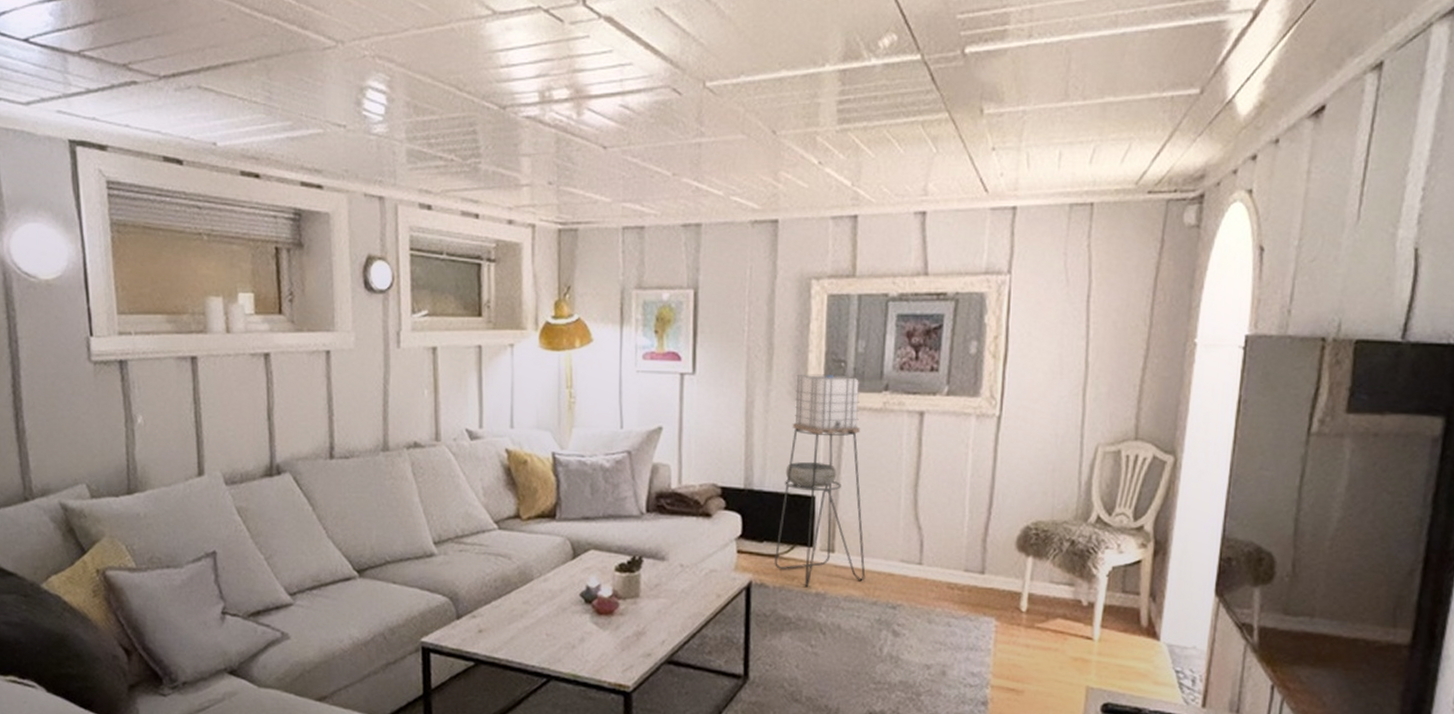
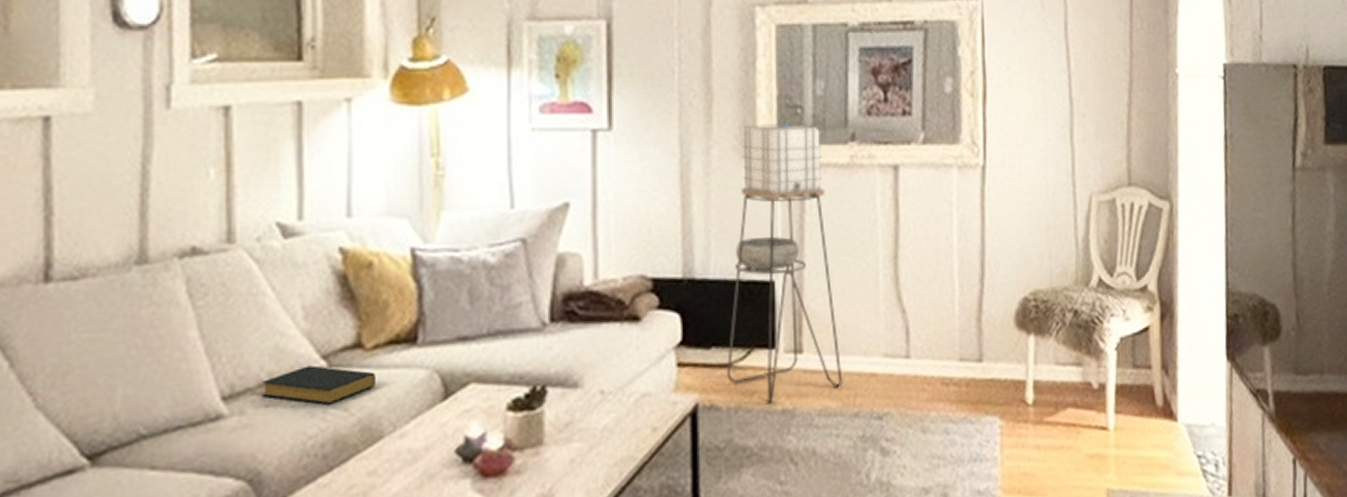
hardback book: none [458,527,528,554] -> present [262,365,375,405]

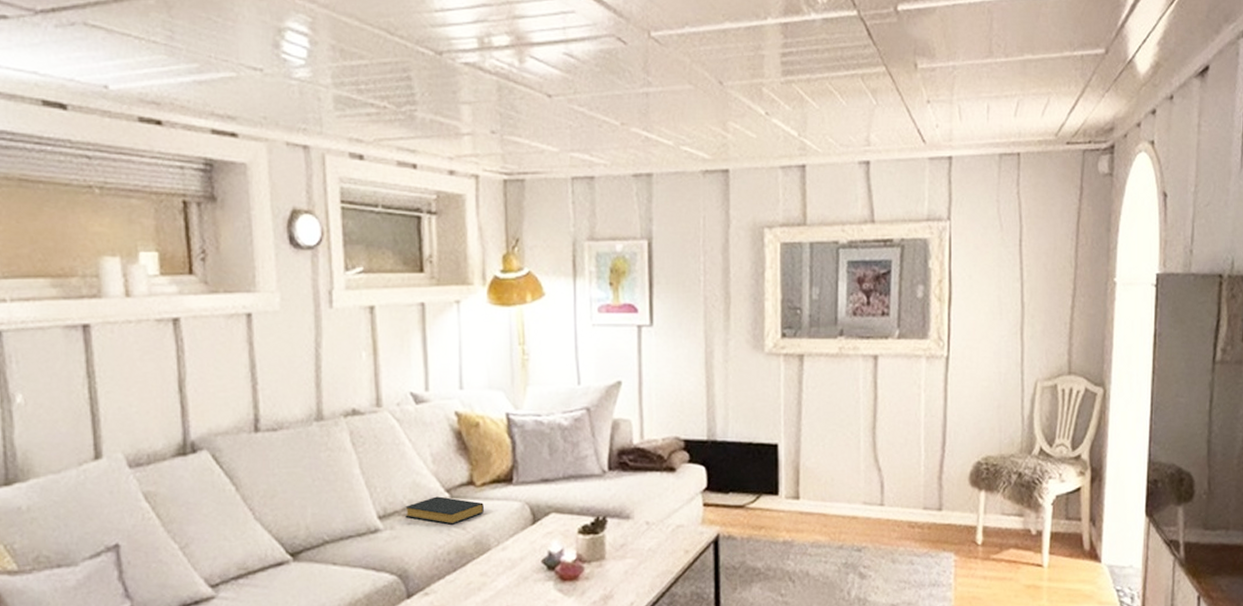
plant stand: present [727,123,843,404] -> none [741,322,831,537]

